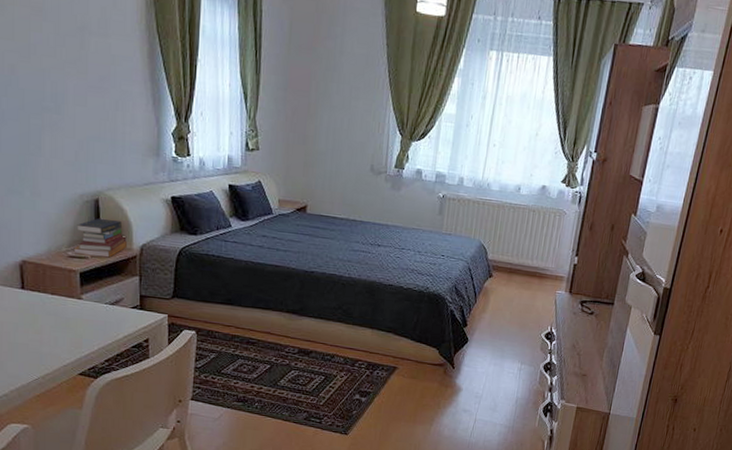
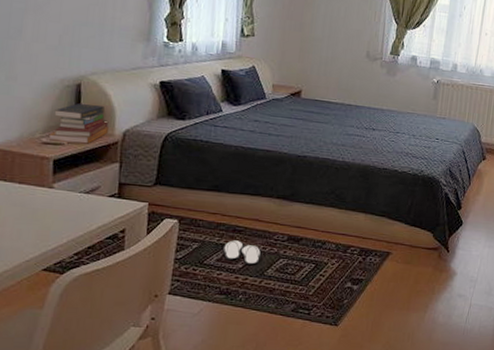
slippers: none [238,351,275,376] -> present [222,240,262,266]

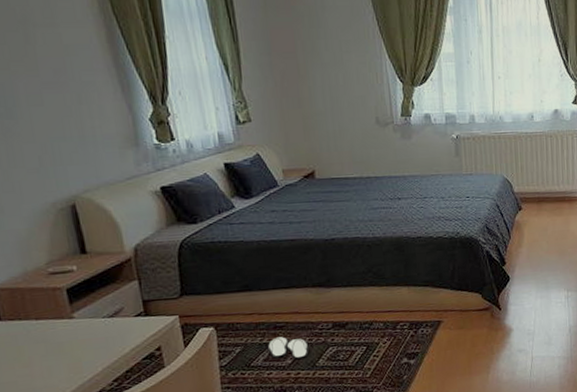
books: present [48,103,109,144] -> none [53,224,119,271]

